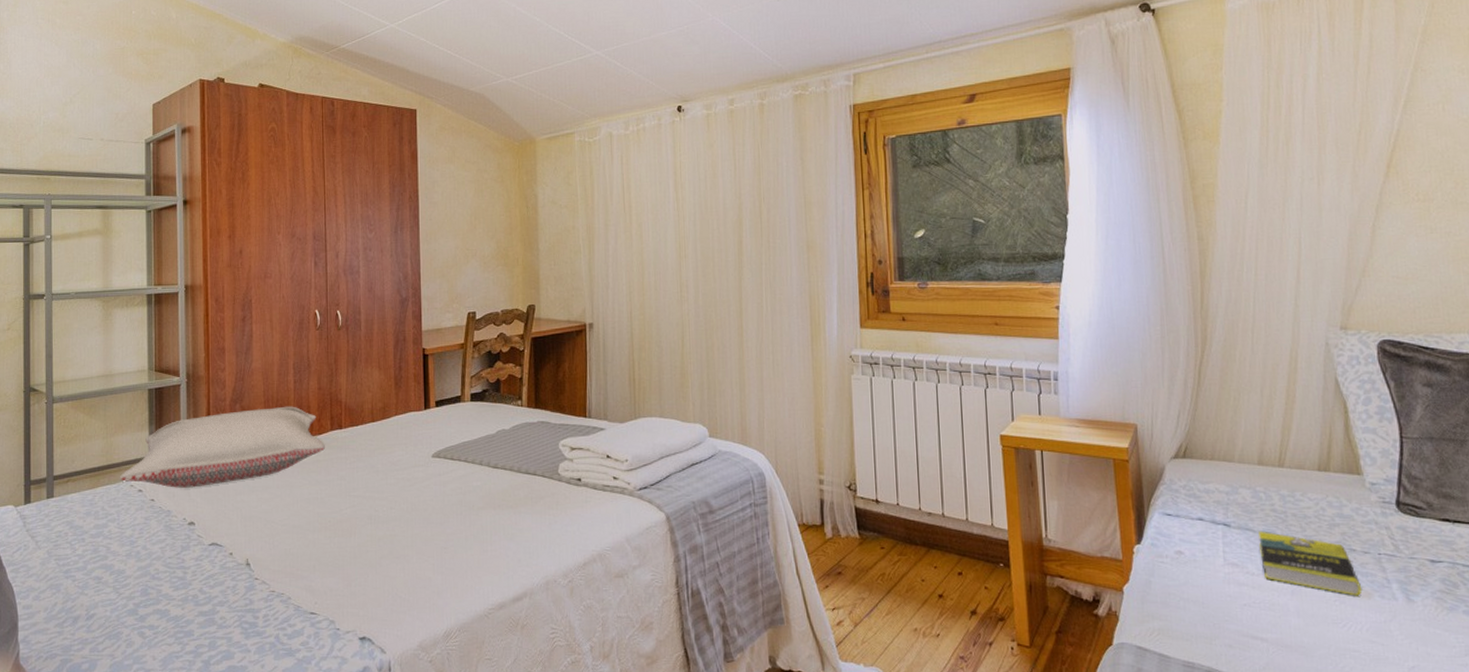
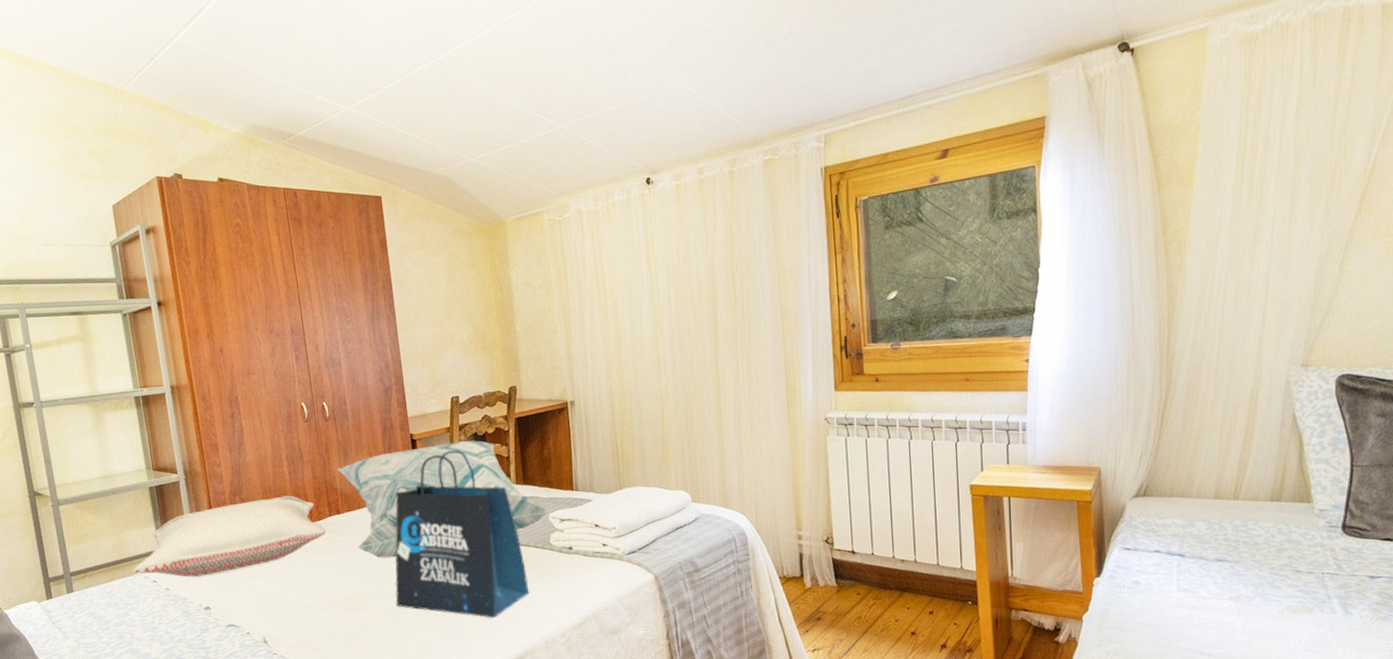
decorative pillow: none [344,359,559,479] -> present [337,440,549,559]
tote bag: none [391,368,533,552] -> present [395,450,530,618]
book: present [1258,531,1362,596] -> none [1211,558,1304,612]

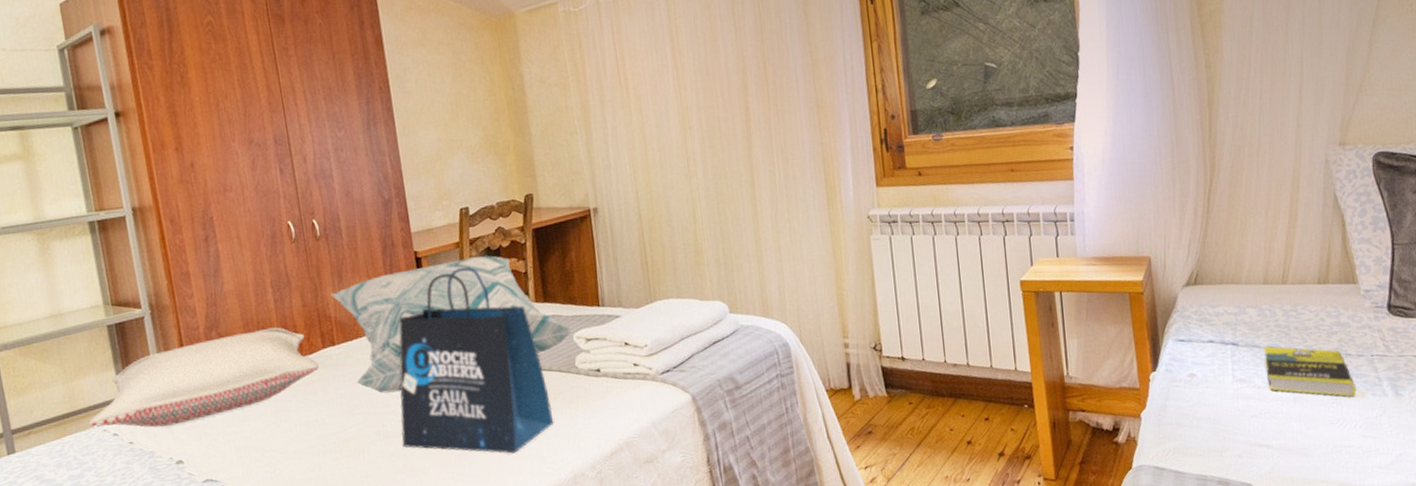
book: none [1211,558,1304,612] -> present [1264,346,1357,397]

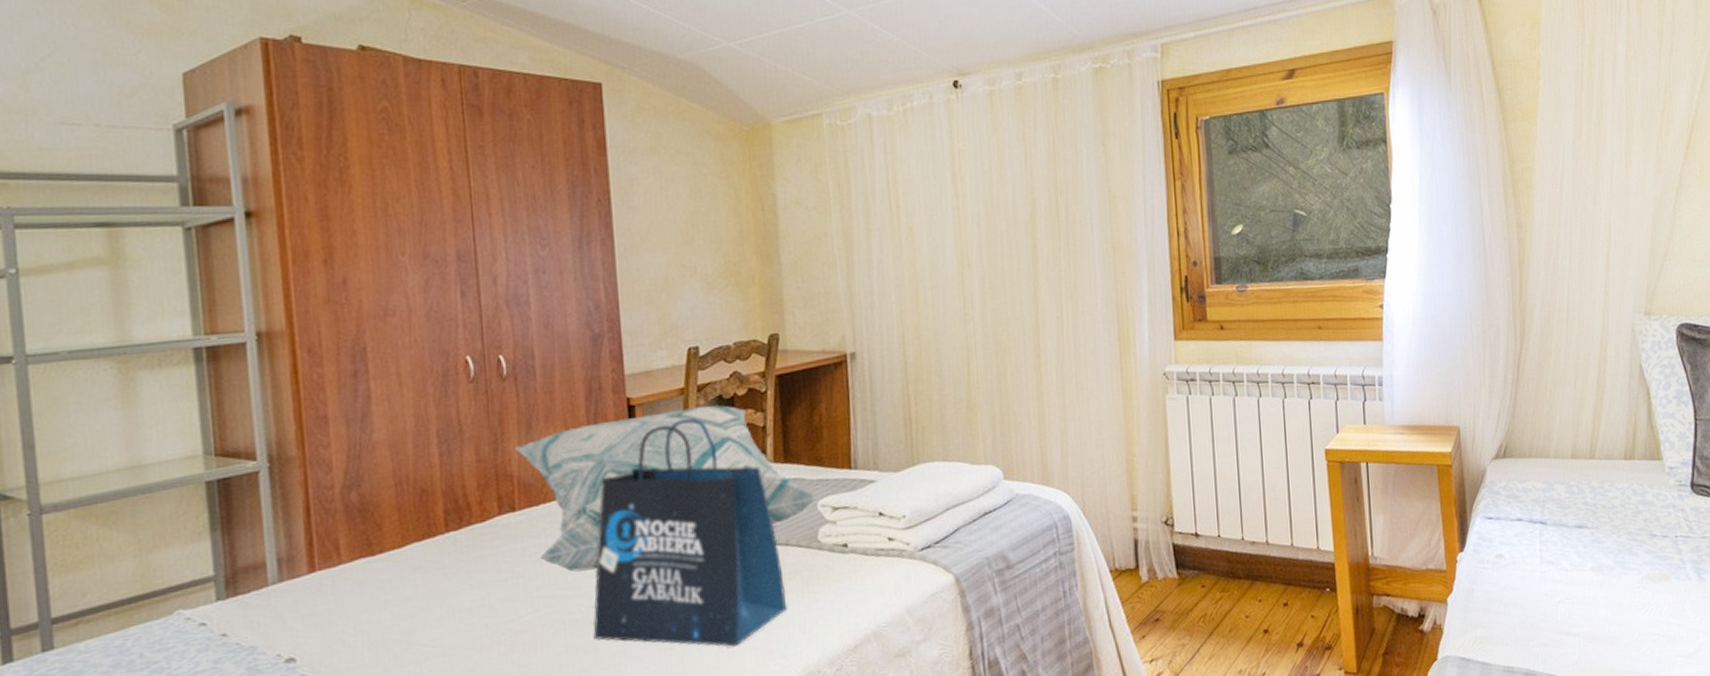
pillow: present [88,327,319,428] -> none [165,487,492,615]
book: present [1264,346,1357,397] -> none [1572,525,1662,581]

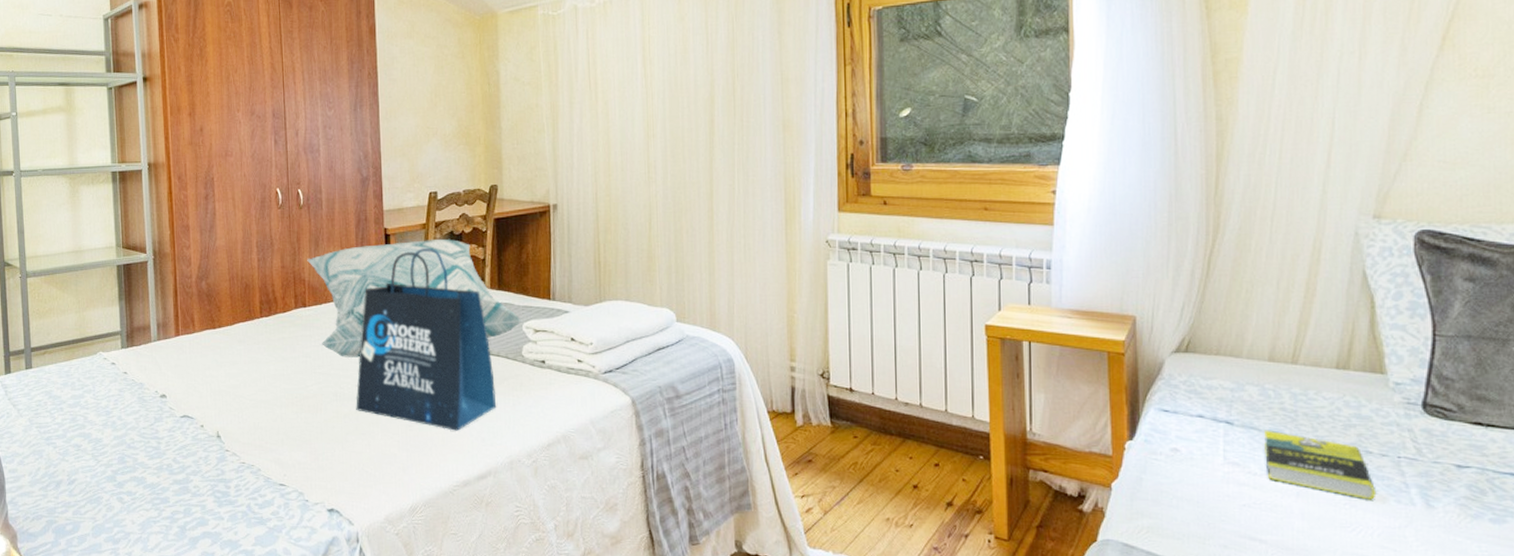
book: none [1572,525,1662,581] -> present [1264,430,1377,500]

